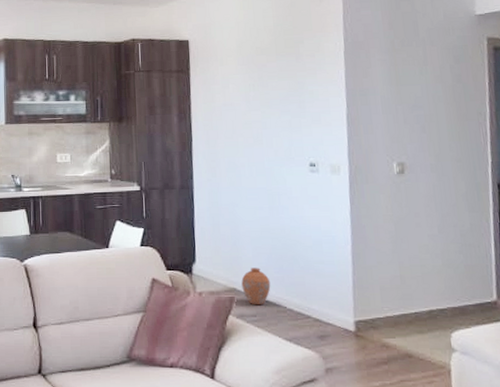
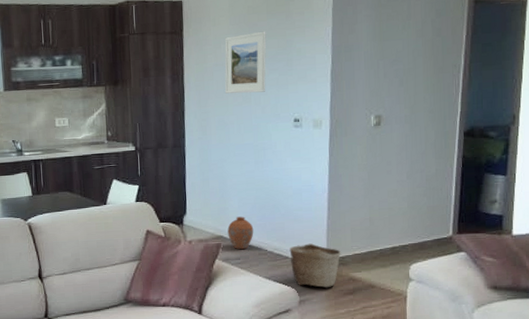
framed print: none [233,72,278,135] -> present [224,31,267,94]
basket: none [311,302,371,354] -> present [289,243,341,287]

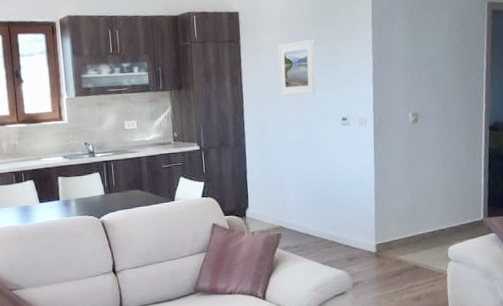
vase: present [227,216,254,250] -> none [286,208,310,239]
basket: present [289,243,341,287] -> none [342,230,388,270]

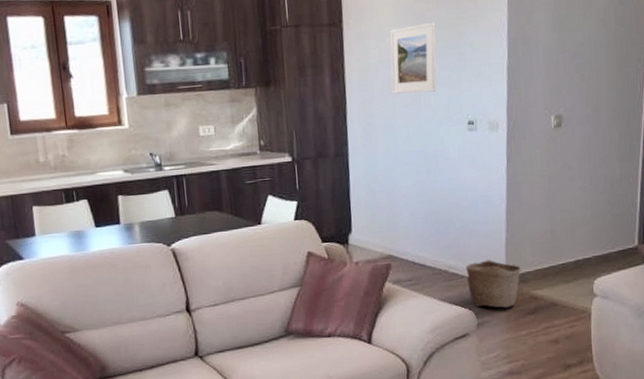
basket: none [342,230,388,270] -> present [465,260,521,308]

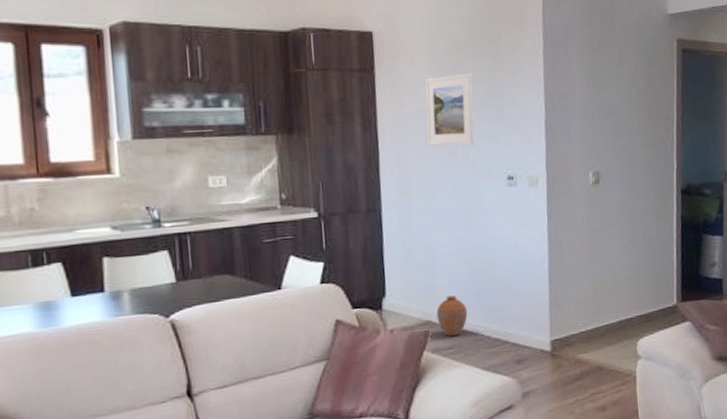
vase: none [397,232,427,270] -> present [436,295,468,337]
basket: present [465,260,521,308] -> none [509,323,566,376]

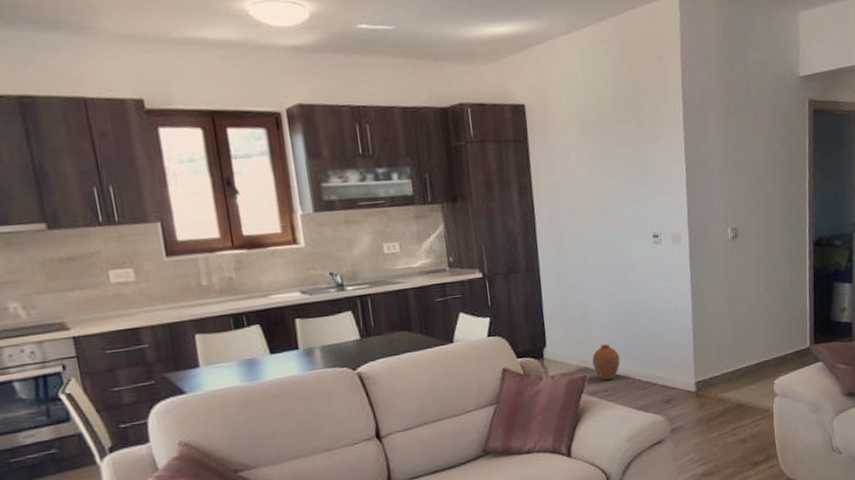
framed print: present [425,73,475,146] -> none [575,139,622,209]

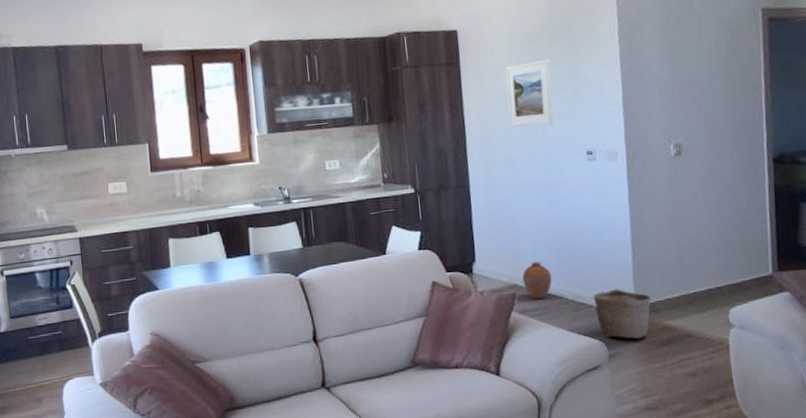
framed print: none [575,139,622,209] -> present [505,59,554,127]
basket: none [657,366,709,414] -> present [593,289,651,339]

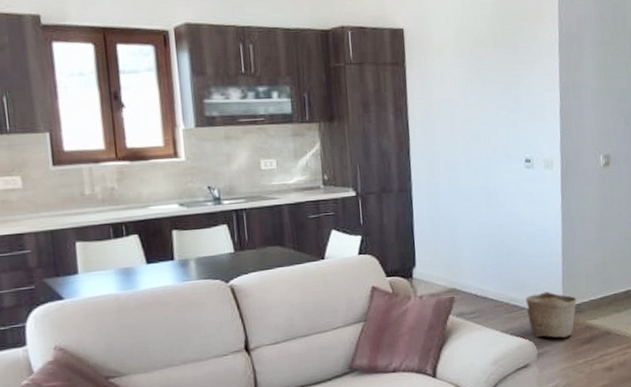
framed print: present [505,59,554,127] -> none [451,65,496,132]
vase: present [522,261,552,300] -> none [460,266,489,303]

